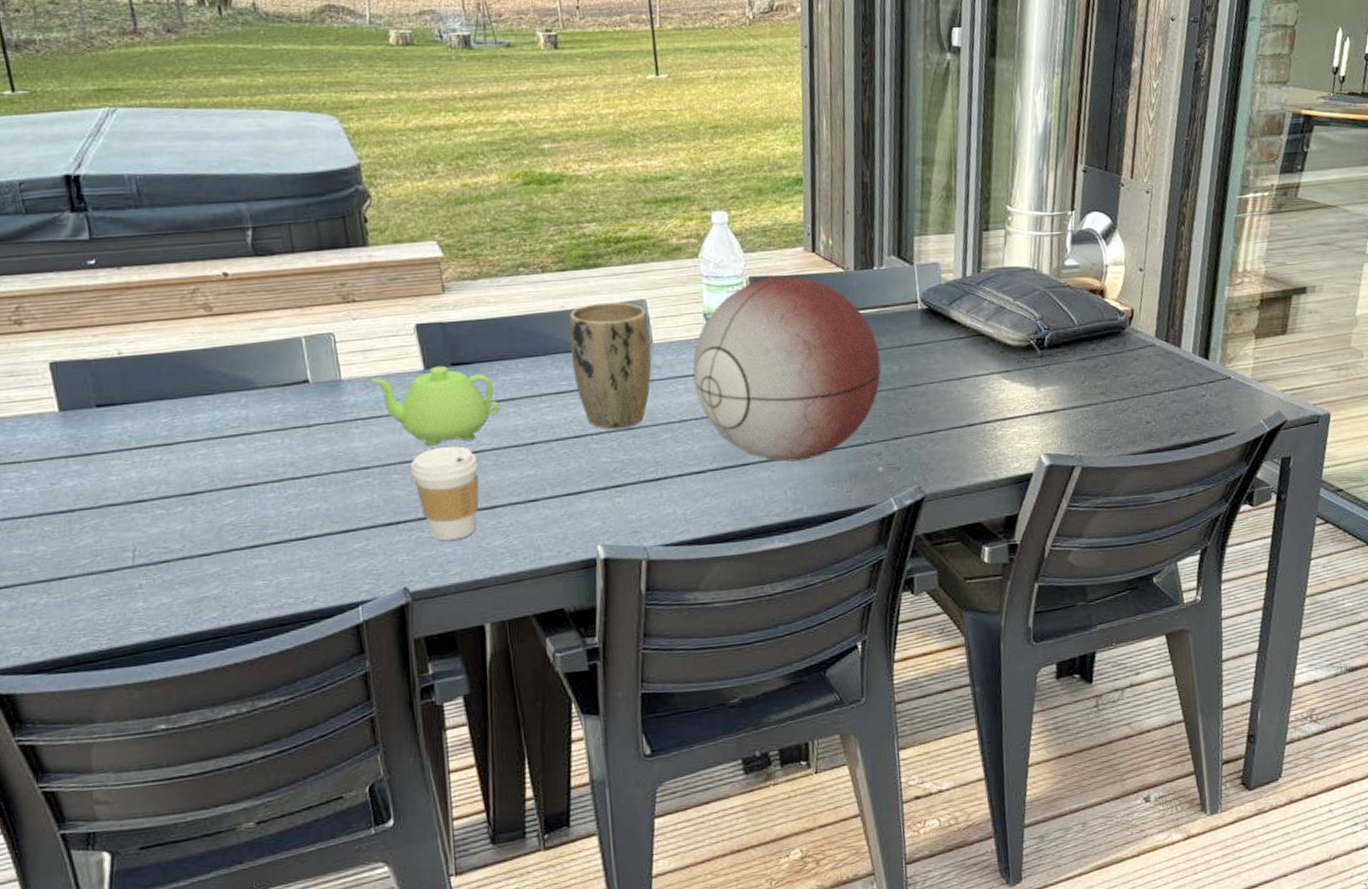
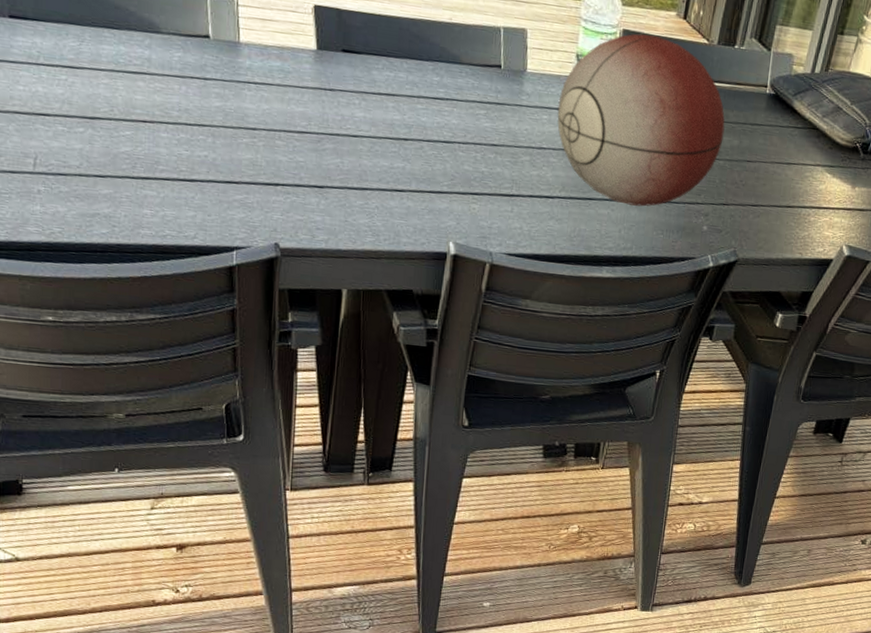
teapot: present [370,365,500,446] -> none [266,46,381,125]
coffee cup: present [411,446,479,541] -> none [294,124,355,211]
plant pot: present [569,302,652,429] -> none [451,22,527,144]

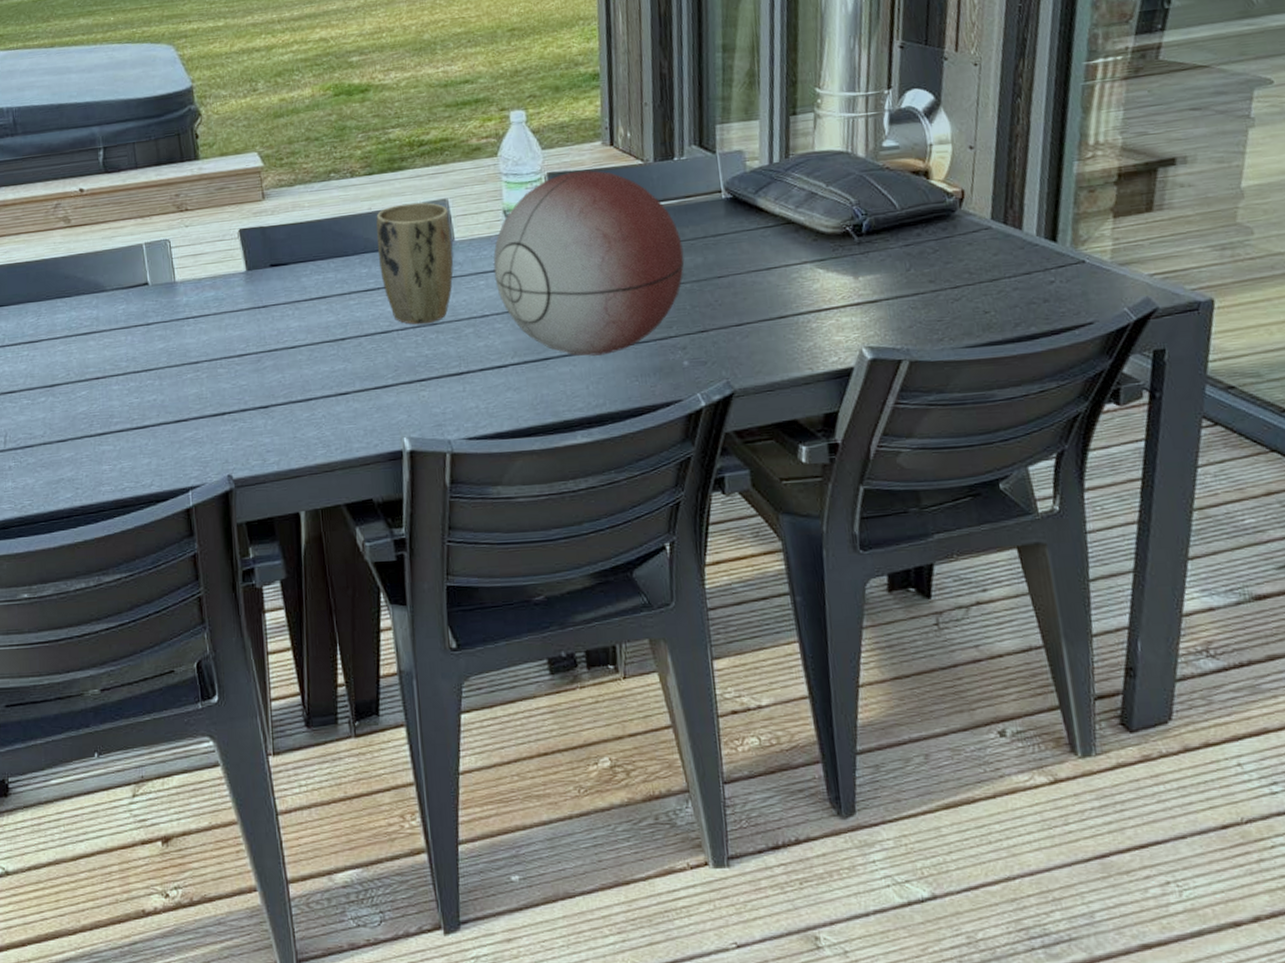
plant pot: none [451,22,527,144] -> present [376,202,454,325]

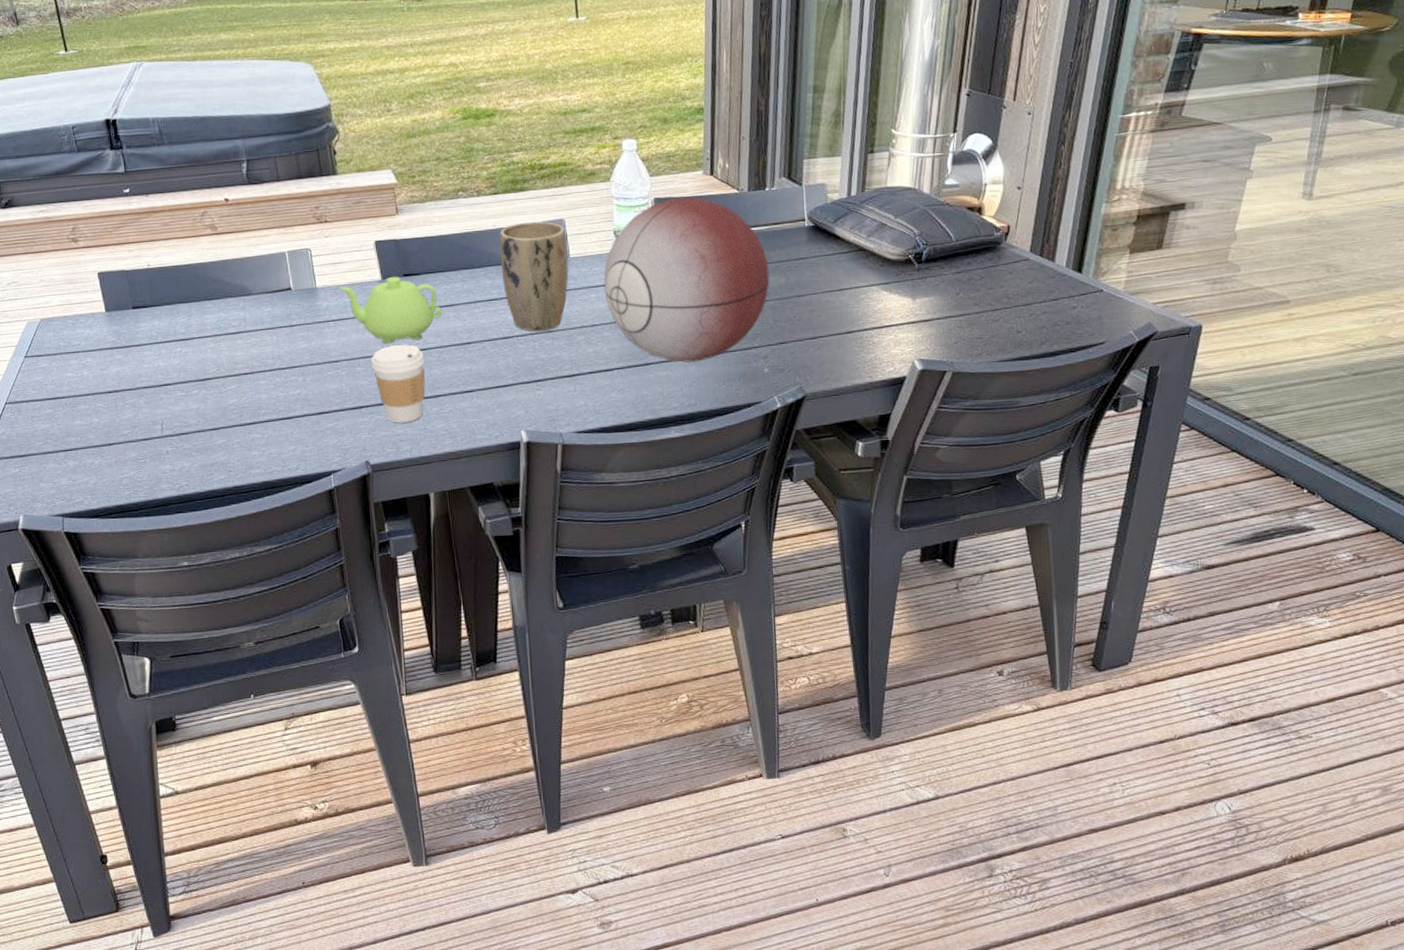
teapot: none [200,267,314,342] -> present [339,276,443,344]
coffee cup: none [235,342,295,431] -> present [371,345,426,423]

